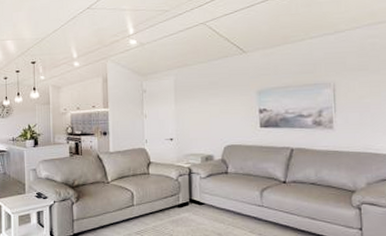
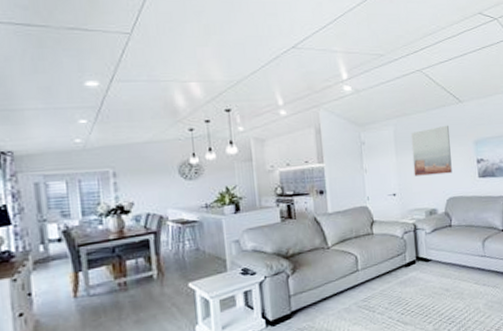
wall art: none [190,75,232,123] -> present [410,125,452,176]

